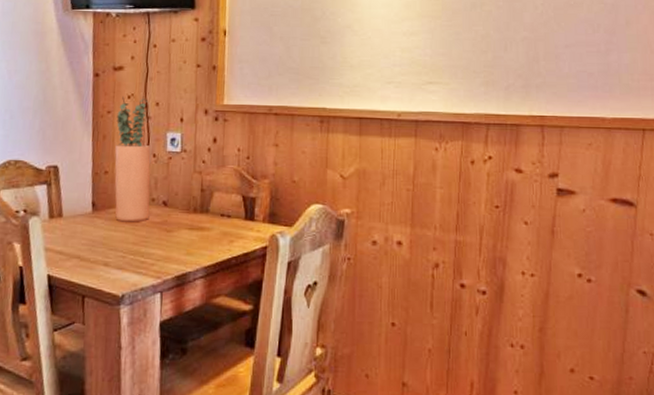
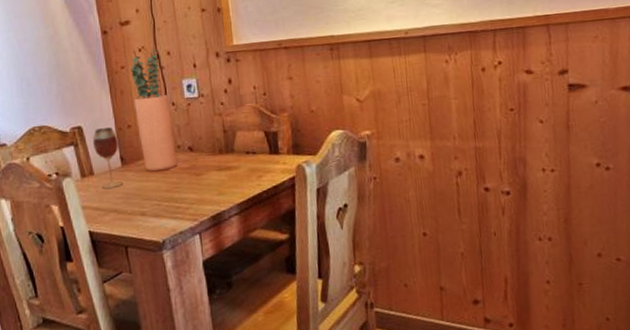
wineglass: none [67,170,93,234] -> present [93,126,123,190]

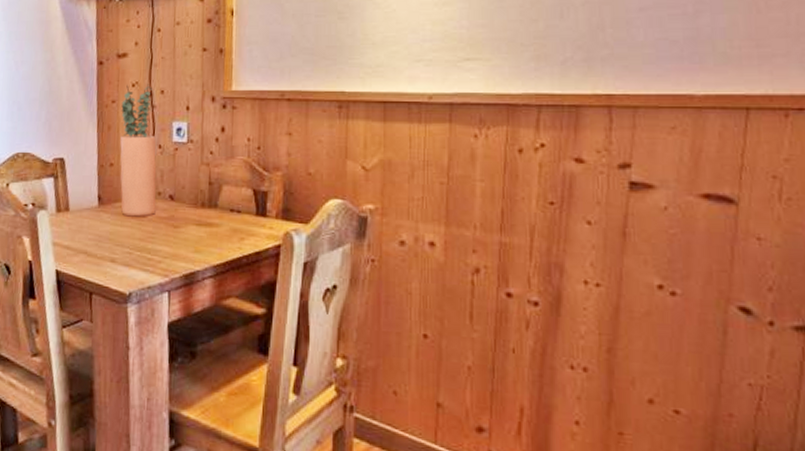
wineglass: present [93,126,123,190] -> none [73,162,99,229]

